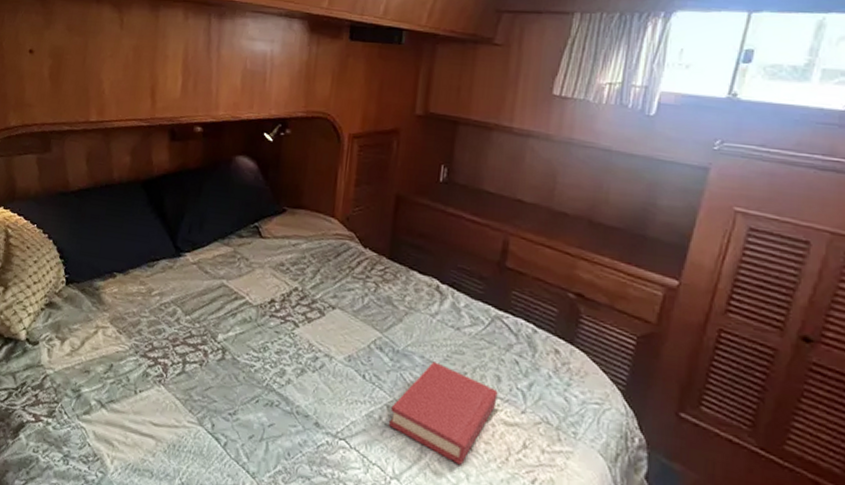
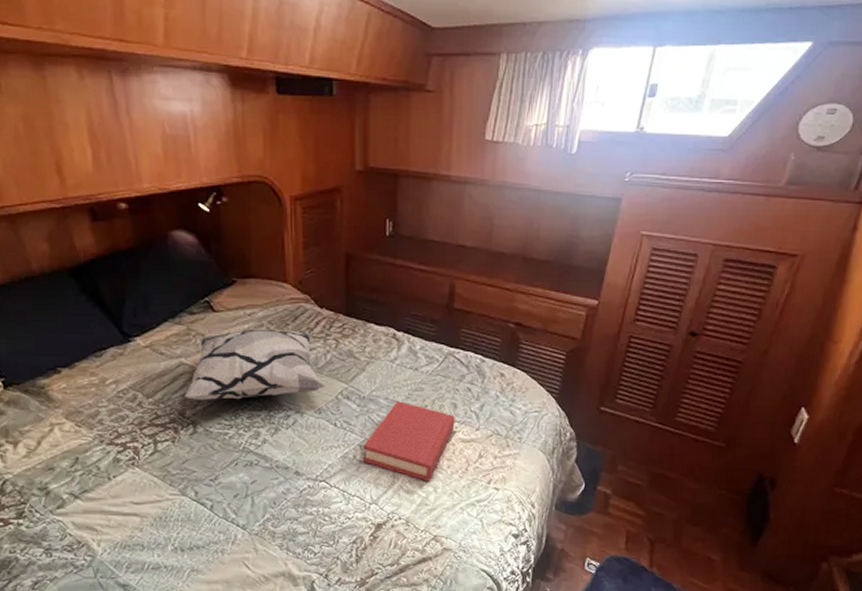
decorative pillow: none [220,259,359,336] -> present [184,329,325,400]

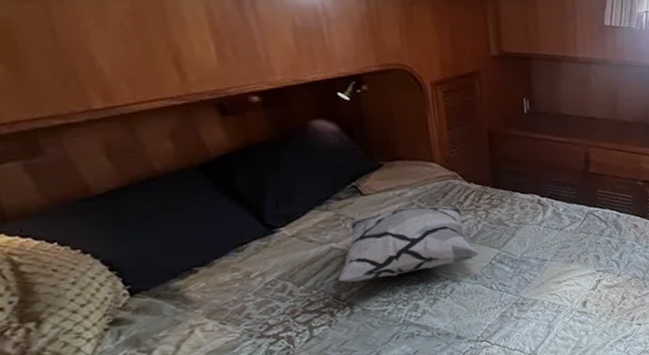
hardback book: present [363,401,455,481] -> none [519,259,599,327]

